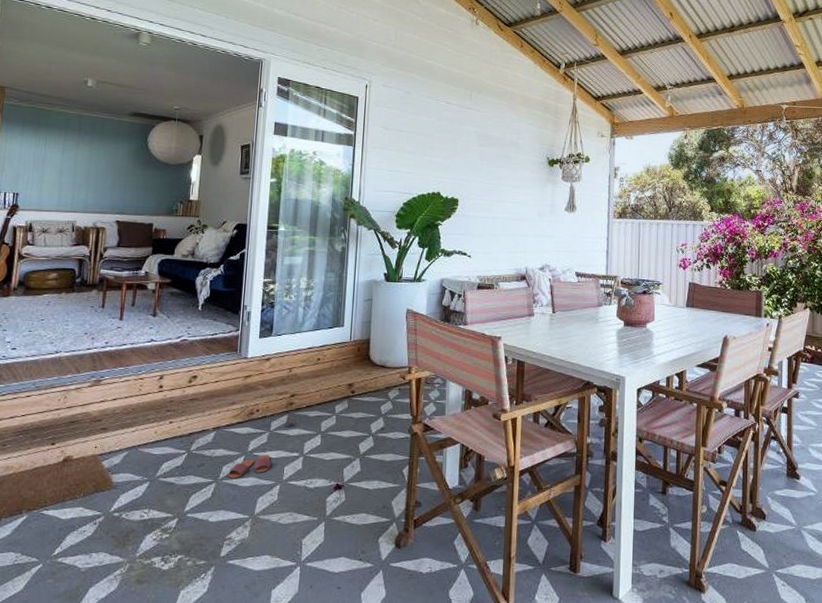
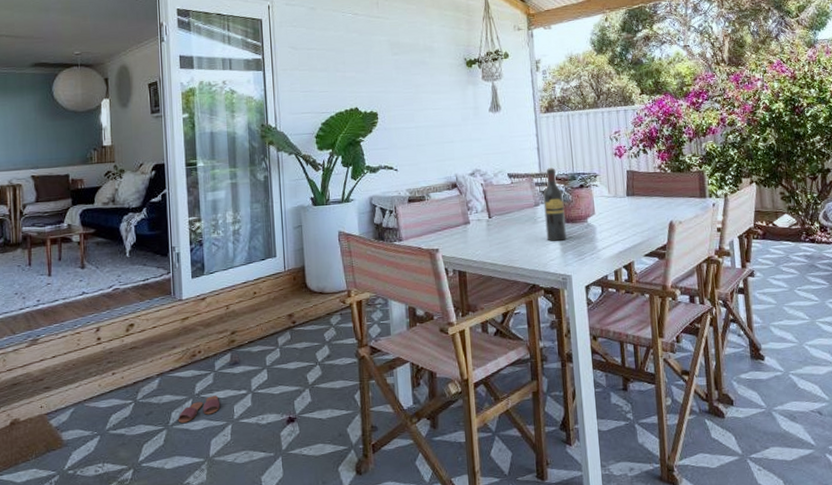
wine bottle: none [605,271,626,342] -> present [543,168,567,241]

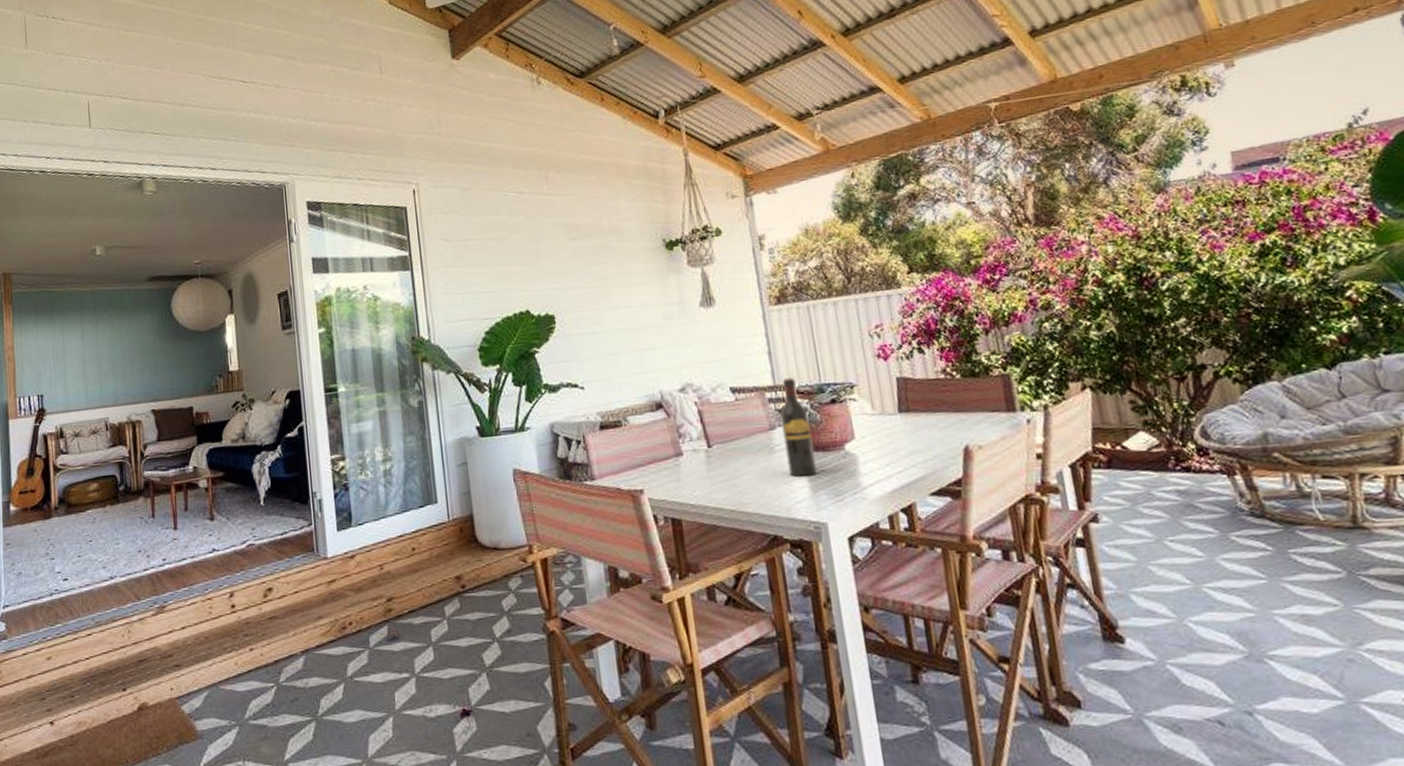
slippers: present [178,395,221,423] -> none [328,679,379,713]

